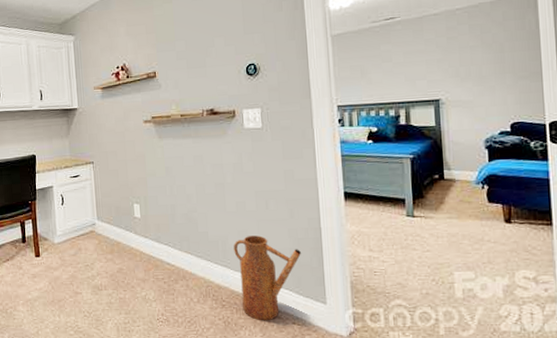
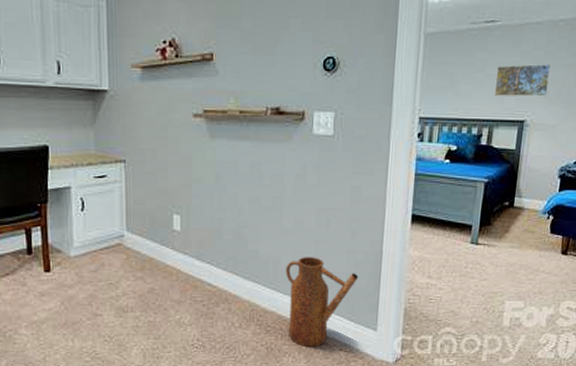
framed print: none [403,48,457,80] -> present [494,64,551,97]

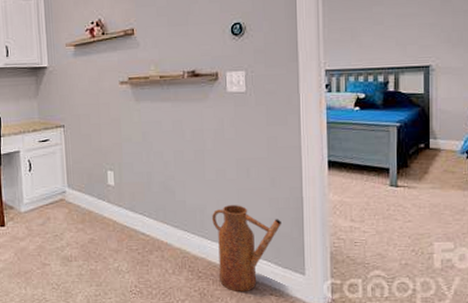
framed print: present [494,64,551,97] -> none [395,12,449,45]

